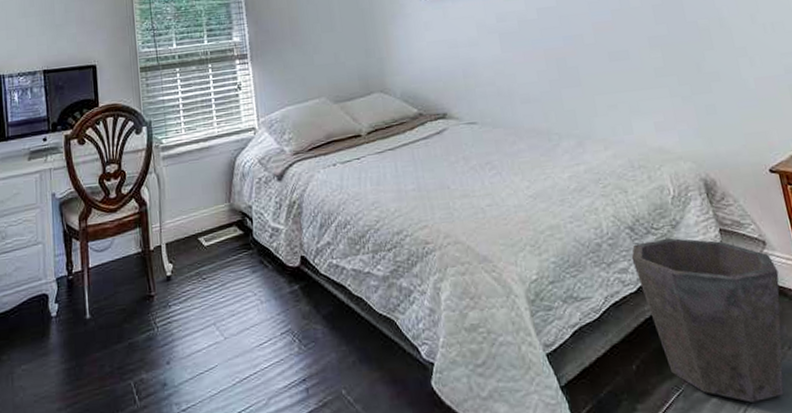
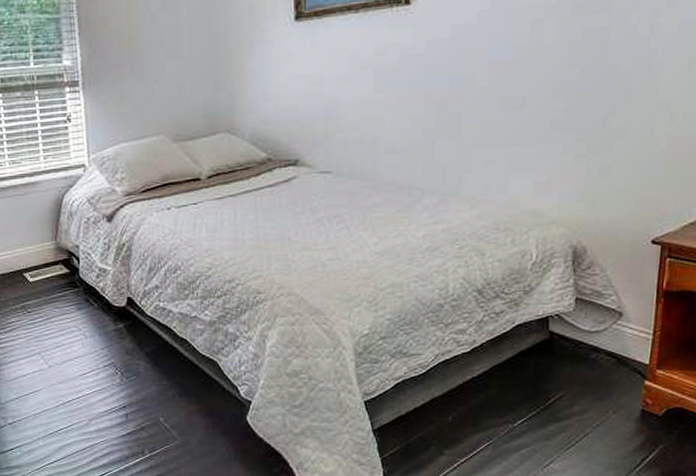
waste bin: present [631,237,784,403] -> none [472,303,627,456]

